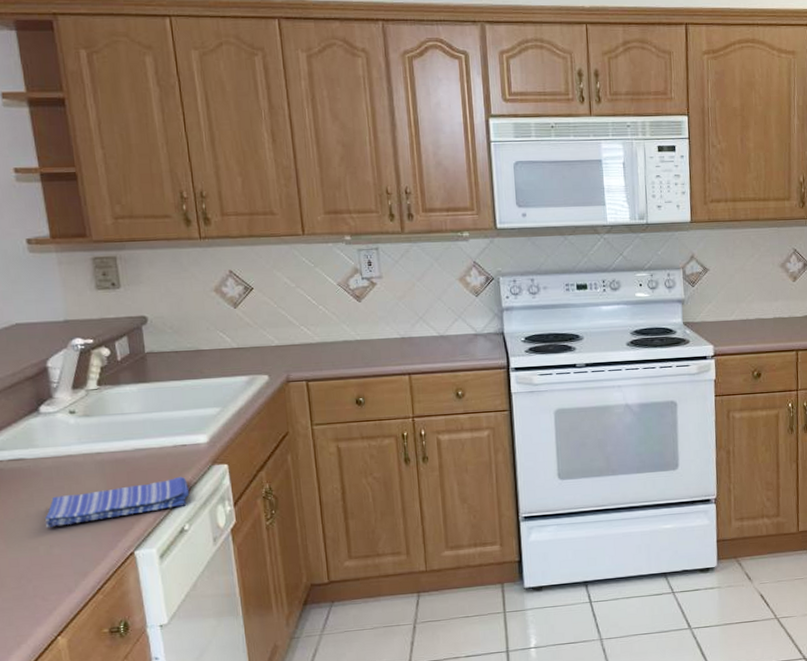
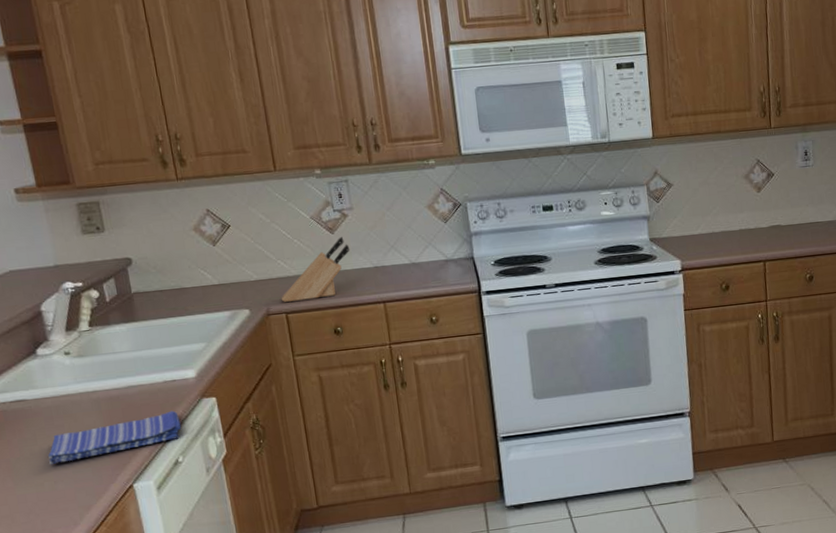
knife block: none [302,306,377,369] -> present [281,237,350,302]

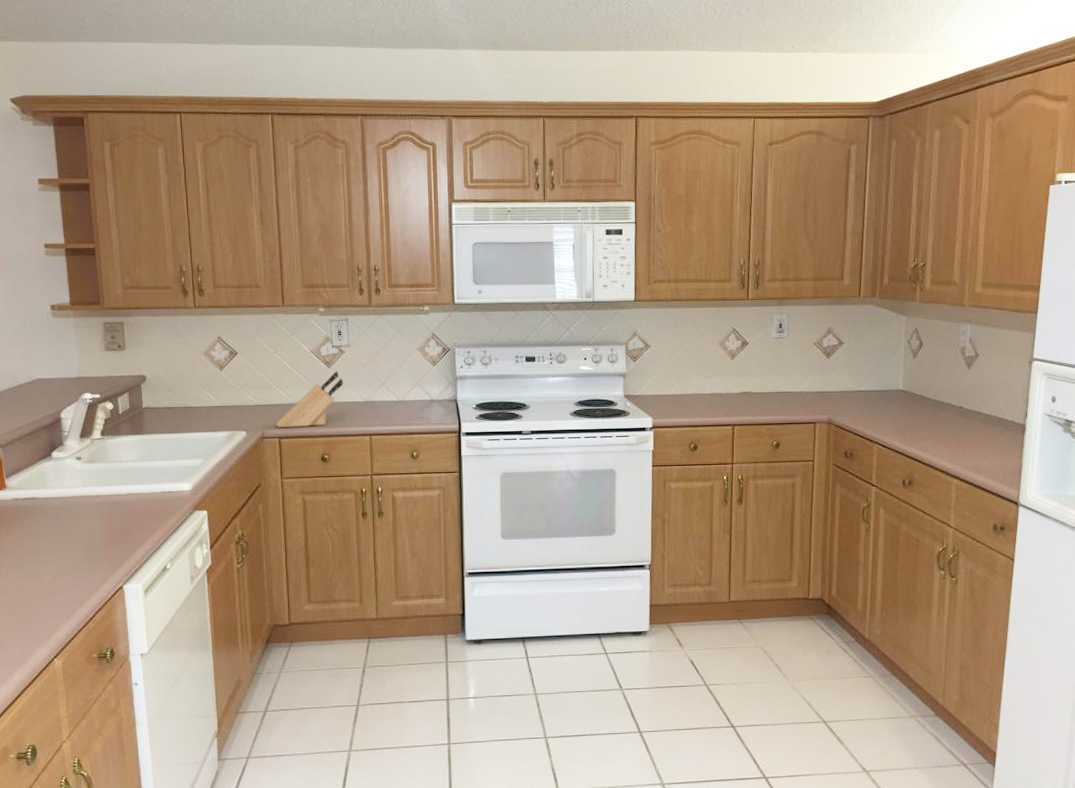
dish towel: present [48,410,181,465] -> none [51,520,173,561]

